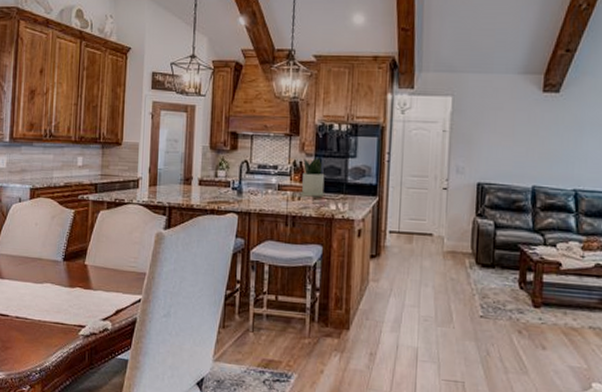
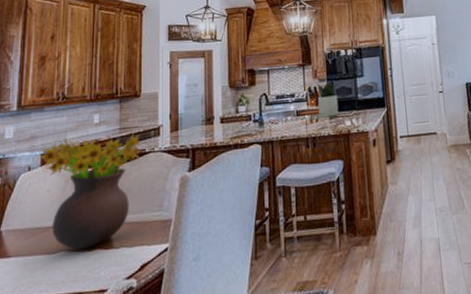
flower arrangement: none [29,176,120,285] -> present [39,133,140,250]

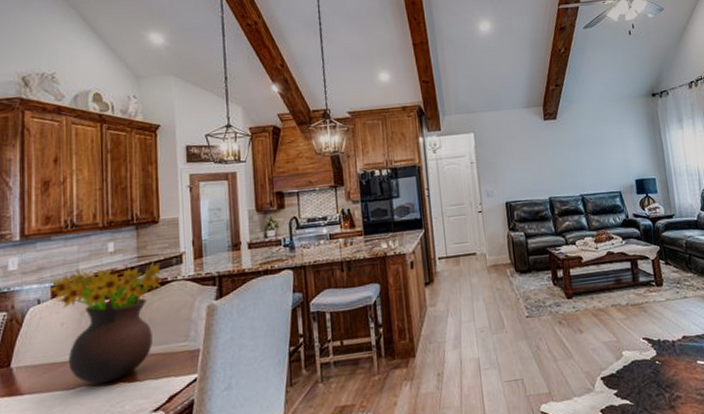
planter: present [317,81,340,118] -> none [351,202,376,241]

